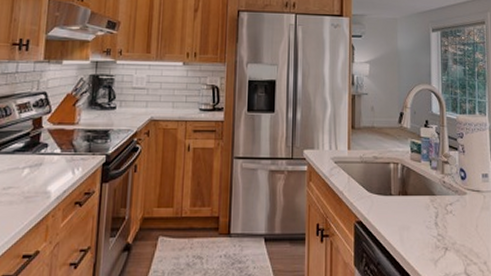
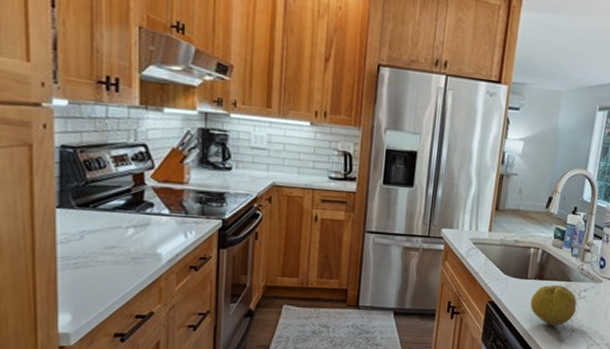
fruit: none [398,200,446,244] -> present [530,285,577,326]

